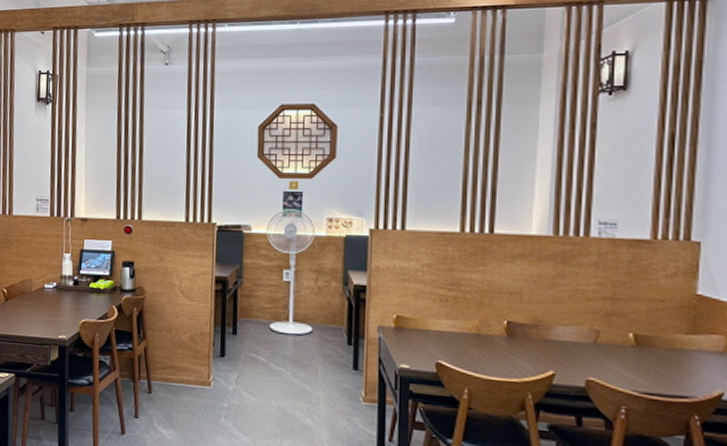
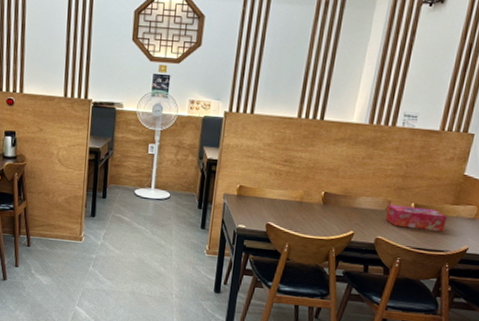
tissue box: none [596,335,683,370] -> present [385,204,447,232]

